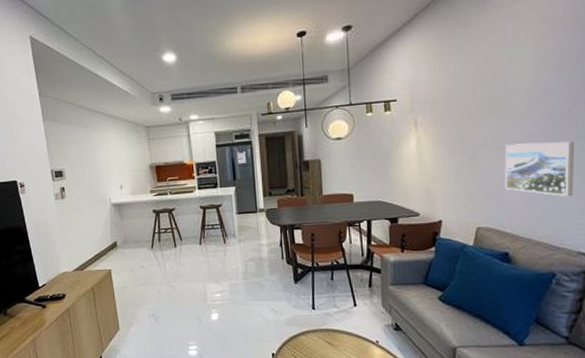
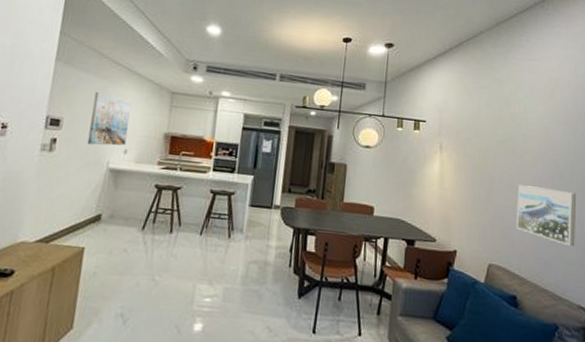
wall art: none [83,140,120,187] -> present [87,91,132,146]

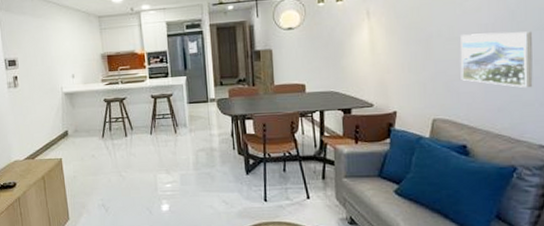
wall art: present [87,91,132,146] -> none [36,29,72,76]

